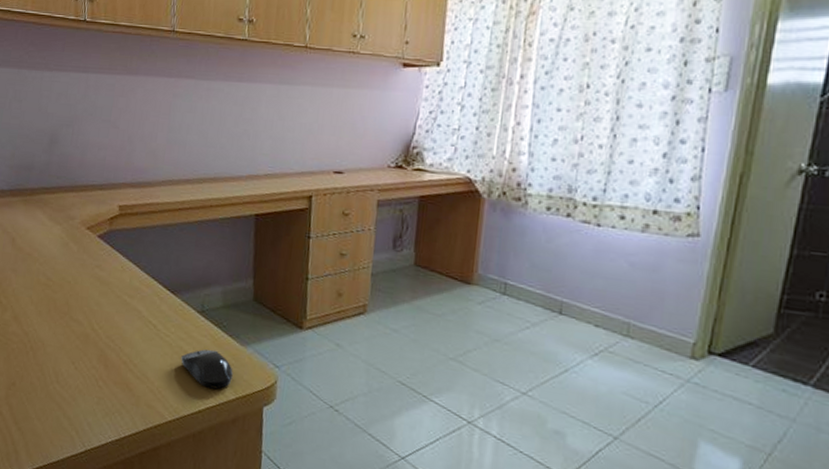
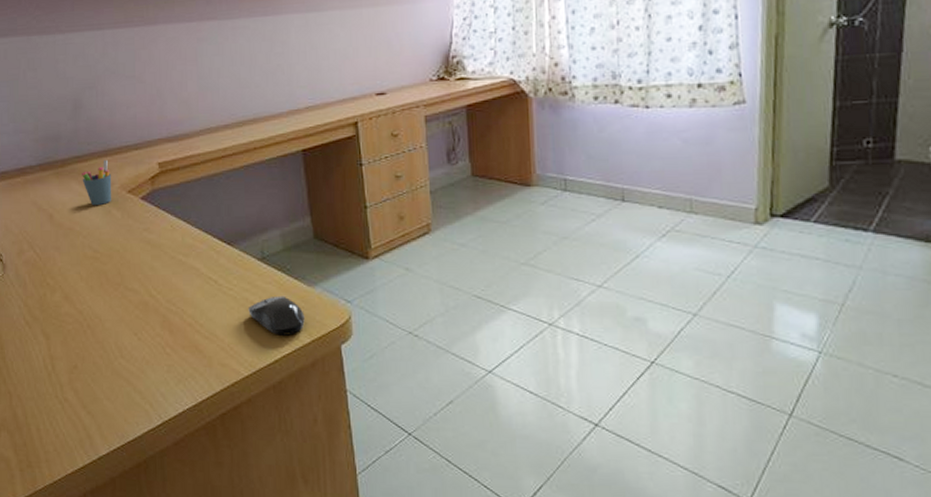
pen holder: none [47,195,75,237] -> present [82,160,112,206]

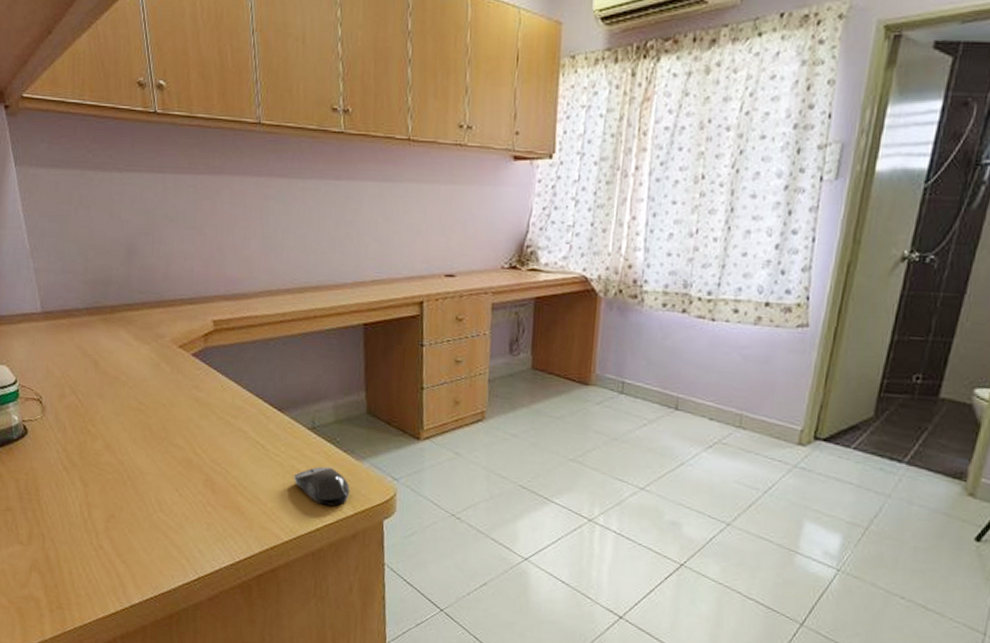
pen holder: present [82,160,112,206] -> none [131,311,163,358]

